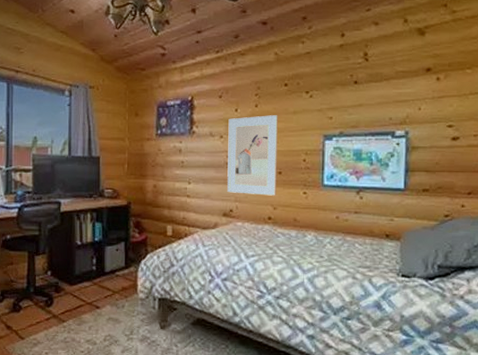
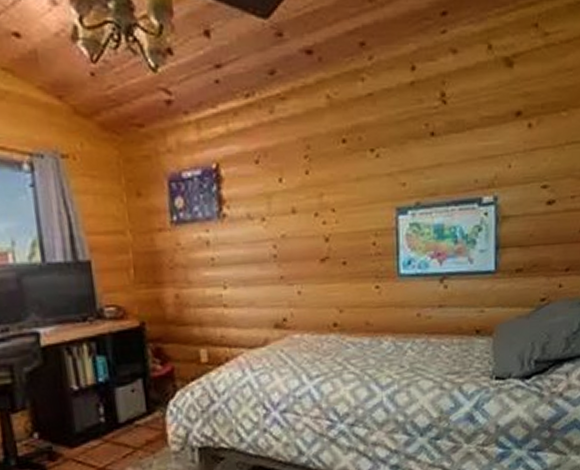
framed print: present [227,115,278,196] -> none [271,184,342,296]

